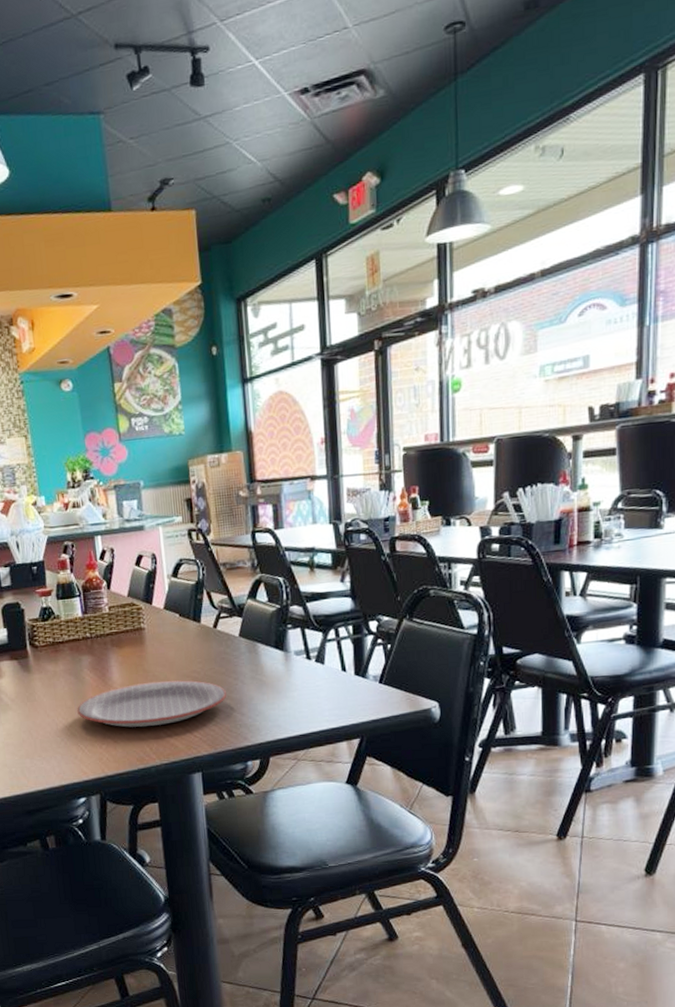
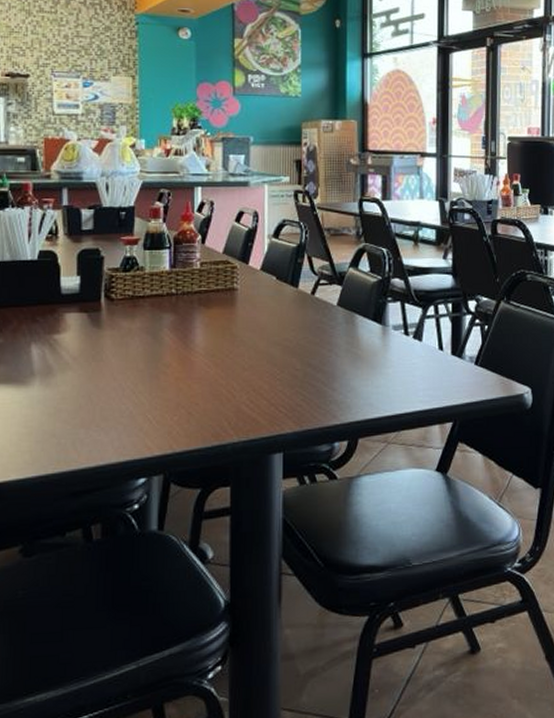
plate: present [77,680,227,728] -> none [150,347,319,399]

